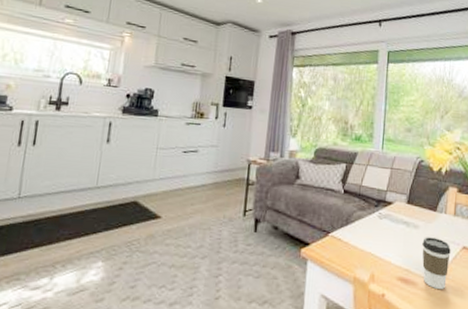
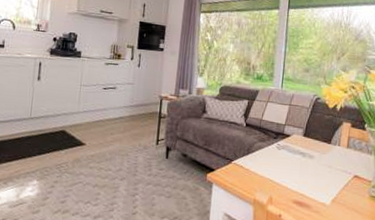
coffee cup: present [422,237,451,289] -> none [316,166,343,212]

